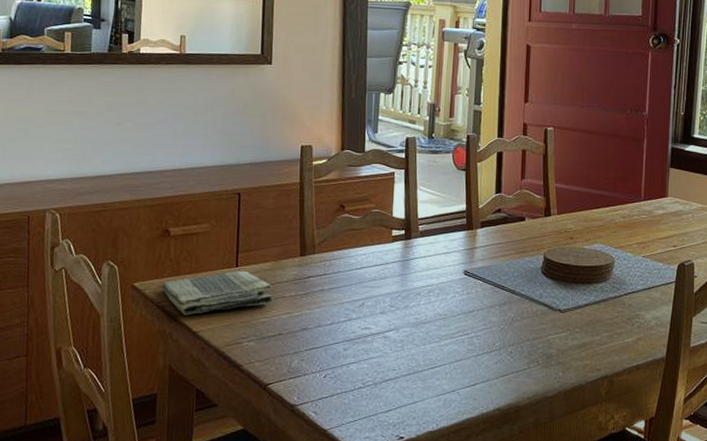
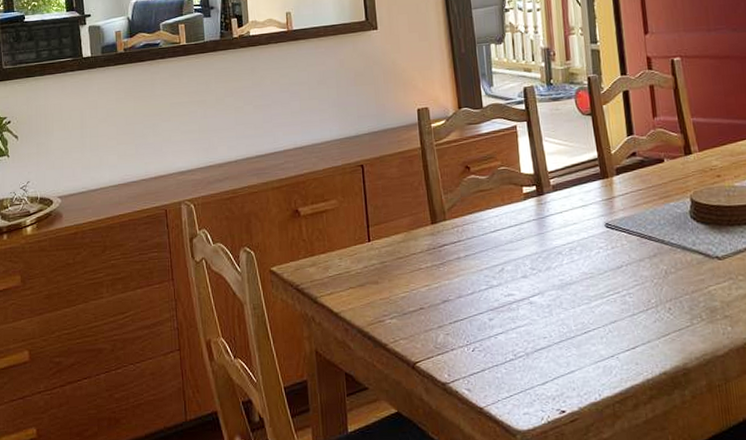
dish towel: present [162,270,273,315] -> none [298,244,410,297]

